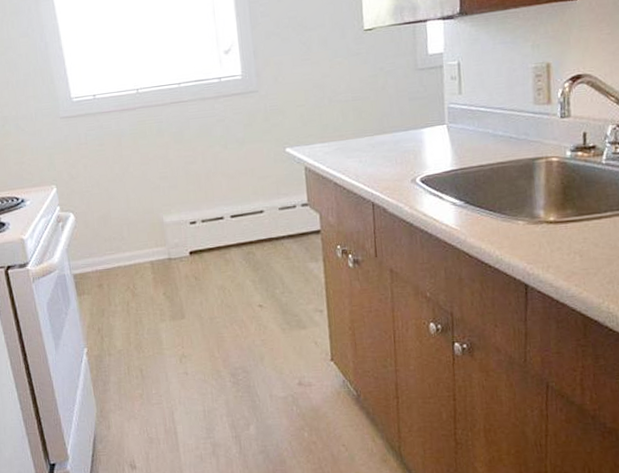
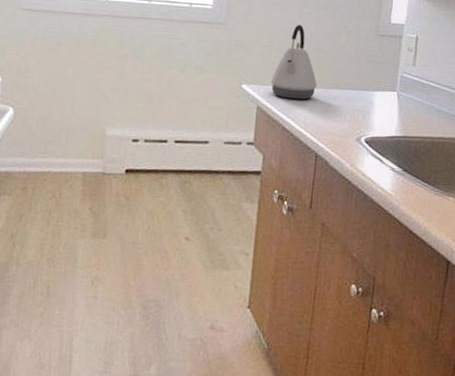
kettle: none [313,76,362,154] -> present [270,24,317,100]

